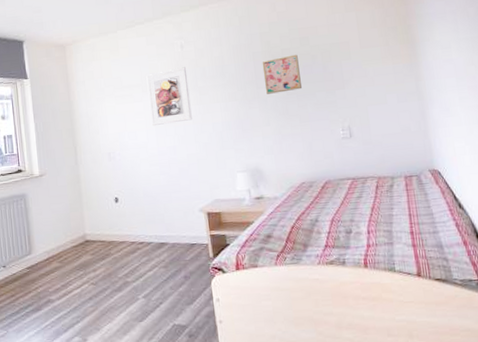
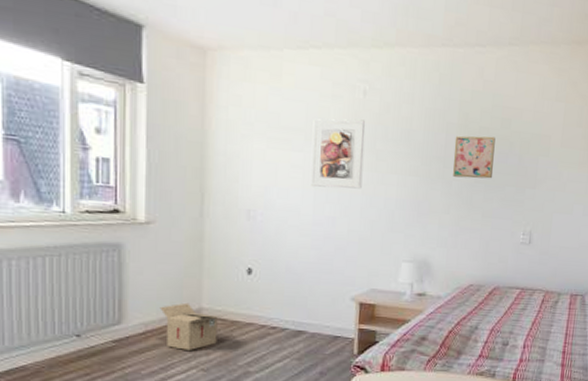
cardboard box: none [56,231,102,269] -> present [159,302,223,350]

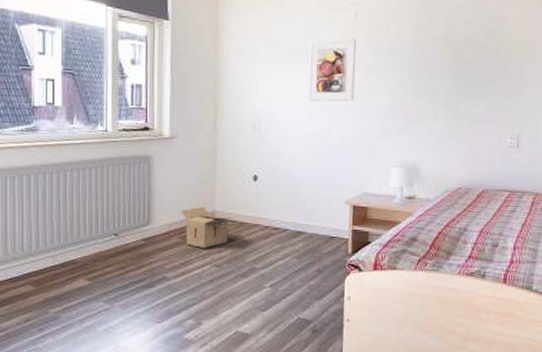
wall art: present [453,135,496,179] -> none [439,46,481,87]

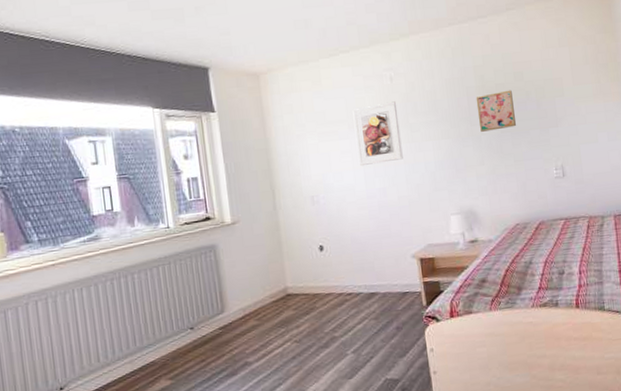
cardboard box: present [180,206,233,248] -> none [253,284,305,327]
wall art: none [439,46,481,87] -> present [476,90,517,132]

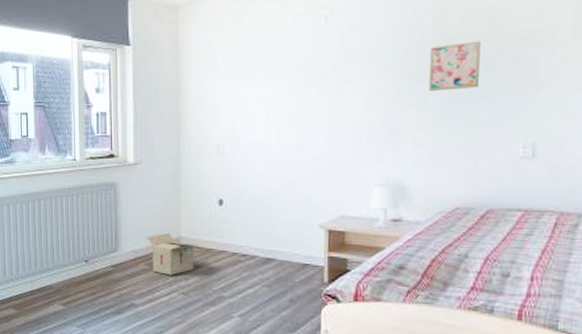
cardboard box: none [253,284,305,327] -> present [146,232,198,275]
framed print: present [352,101,403,165] -> none [274,46,328,117]

